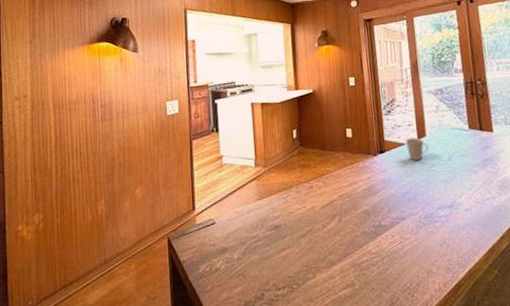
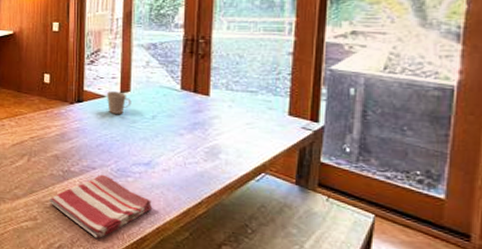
dish towel: none [364,223,461,294] -> present [48,174,152,239]

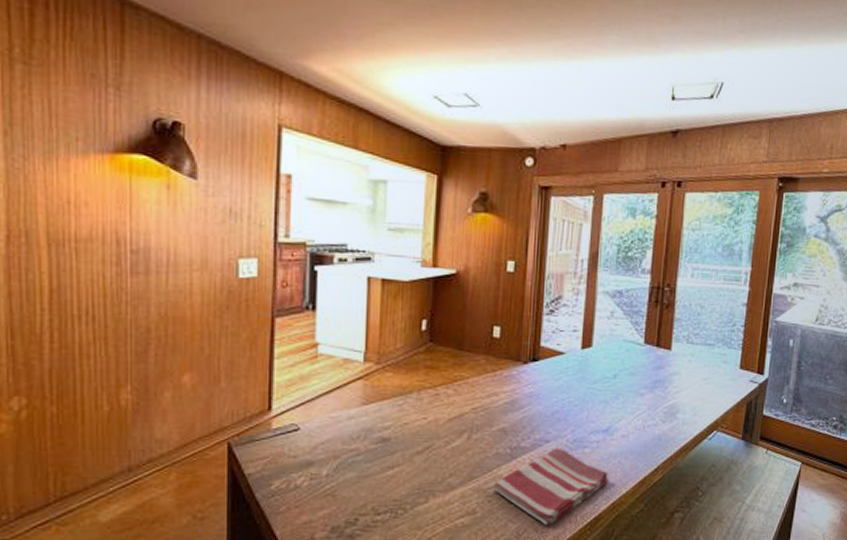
mug: present [107,91,132,114] -> none [566,347,593,374]

